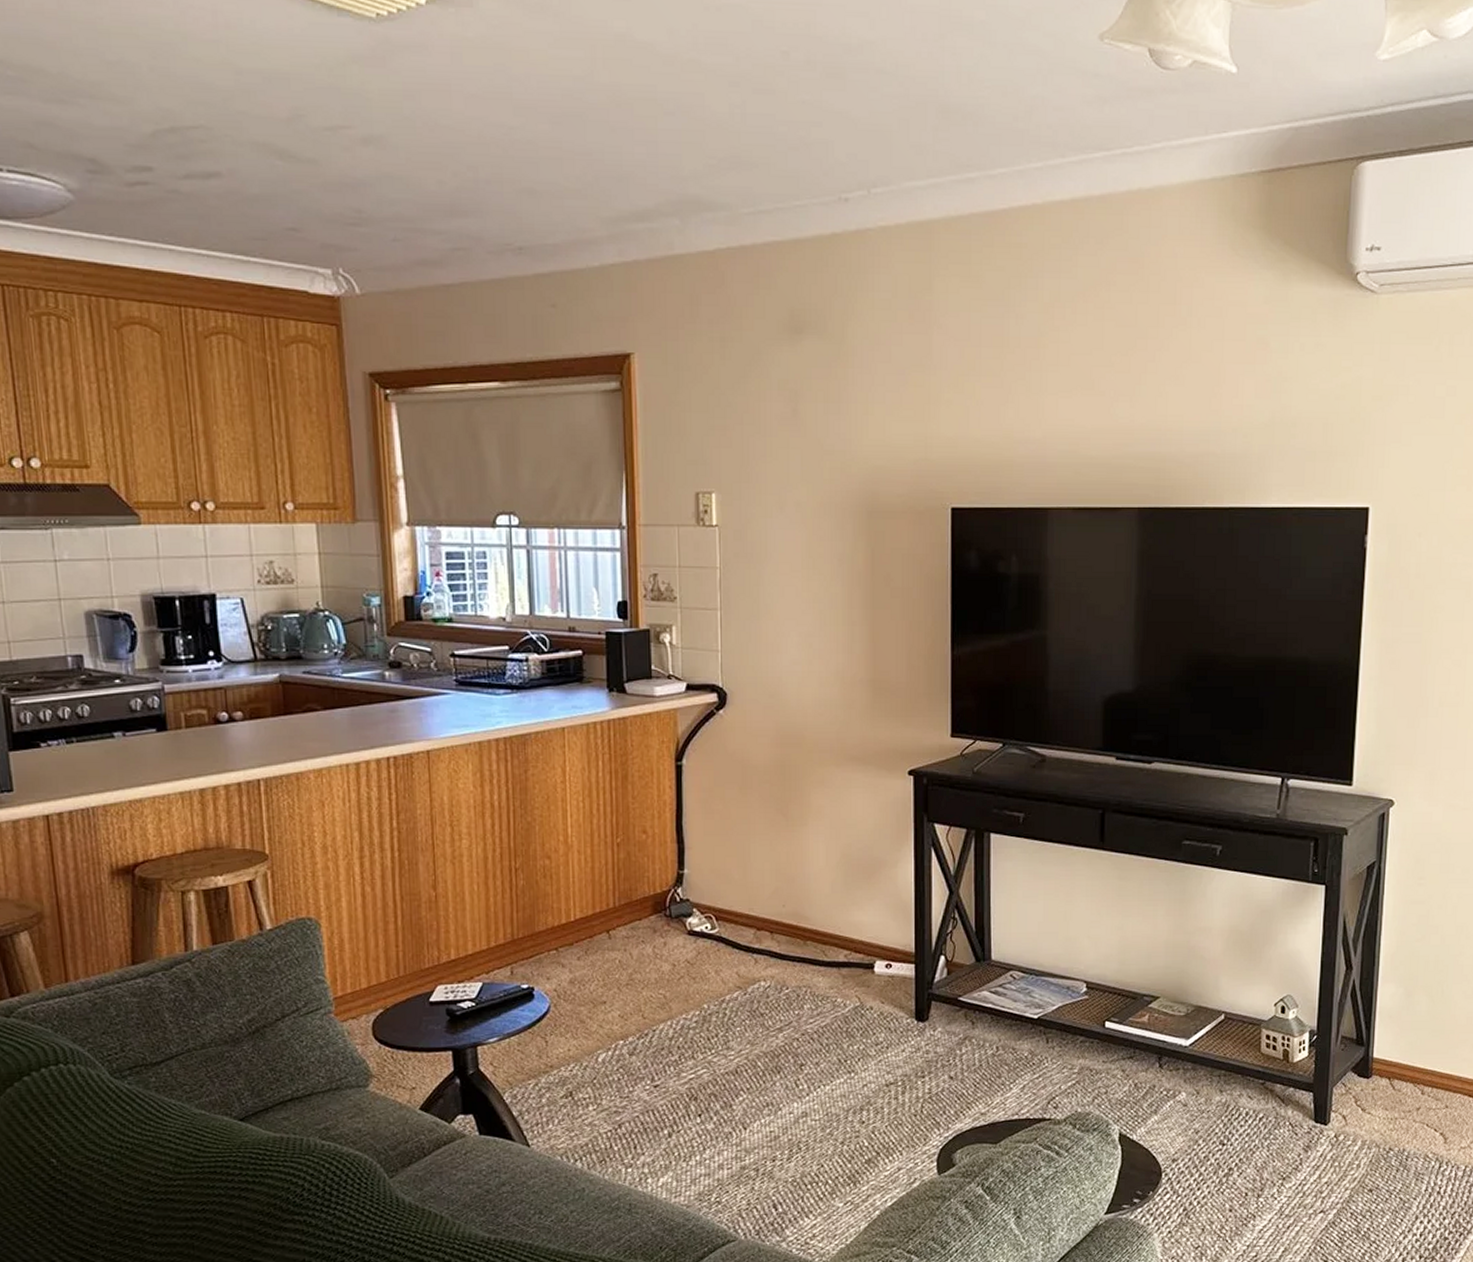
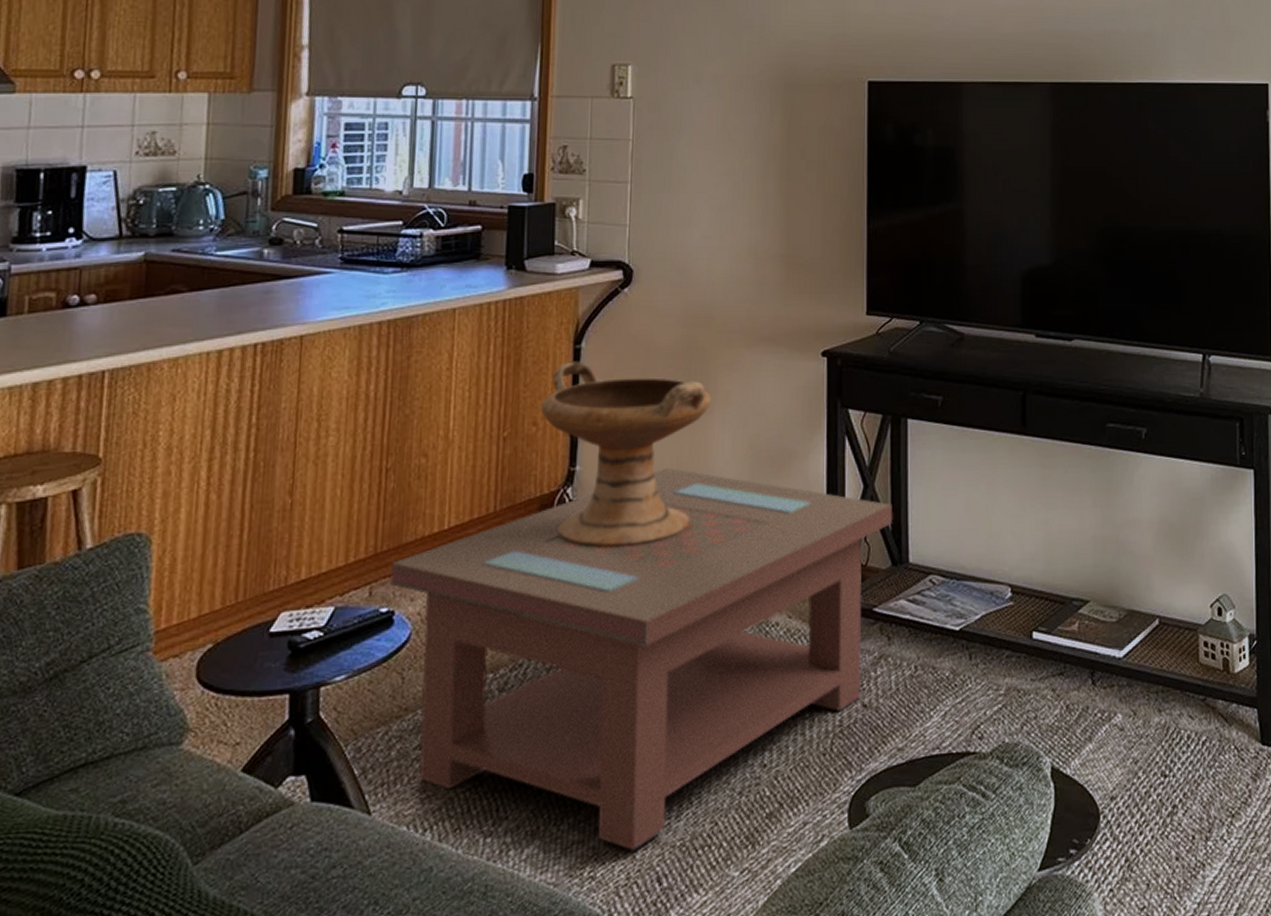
coffee table: none [528,873,976,1183] -> present [390,468,892,850]
decorative bowl: none [649,776,805,939] -> present [540,361,711,547]

